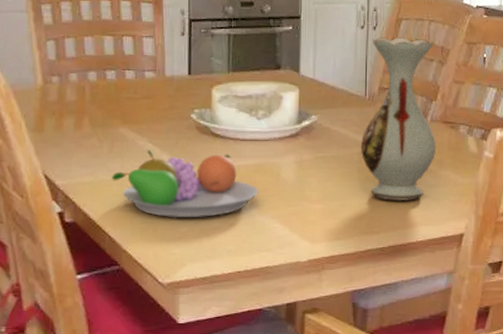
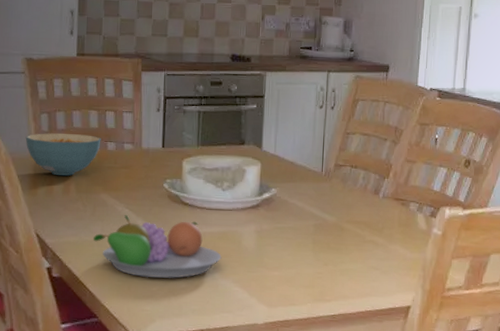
cereal bowl: none [29,62,118,109] -> present [25,133,101,176]
vase: present [361,37,436,202] -> none [316,117,387,273]

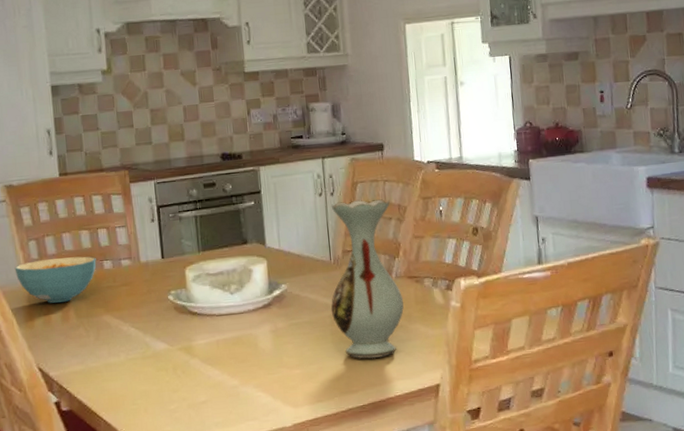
fruit bowl: present [93,215,222,278] -> none [100,330,239,397]
vase: none [316,117,387,273] -> present [331,199,404,359]

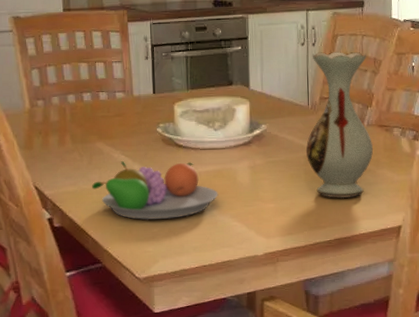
cereal bowl: present [14,256,96,303] -> none [17,87,93,128]
fruit bowl: none [100,330,239,397] -> present [91,161,218,220]

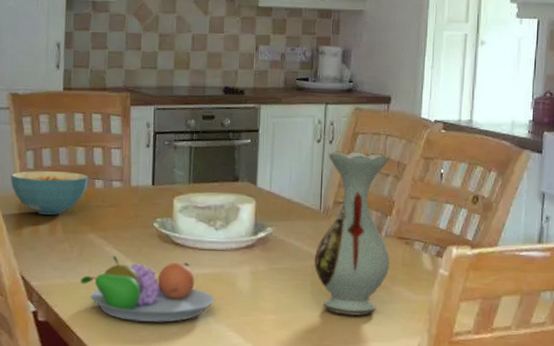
cereal bowl: none [17,87,93,128] -> present [10,171,89,215]

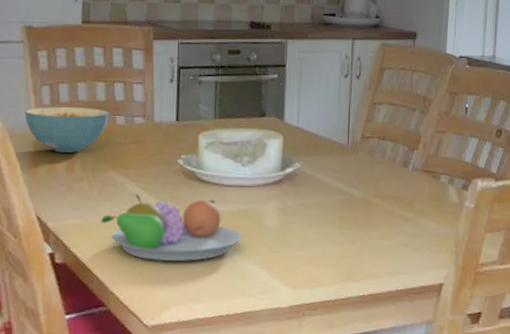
vase: present [315,151,390,316] -> none [343,86,417,250]

